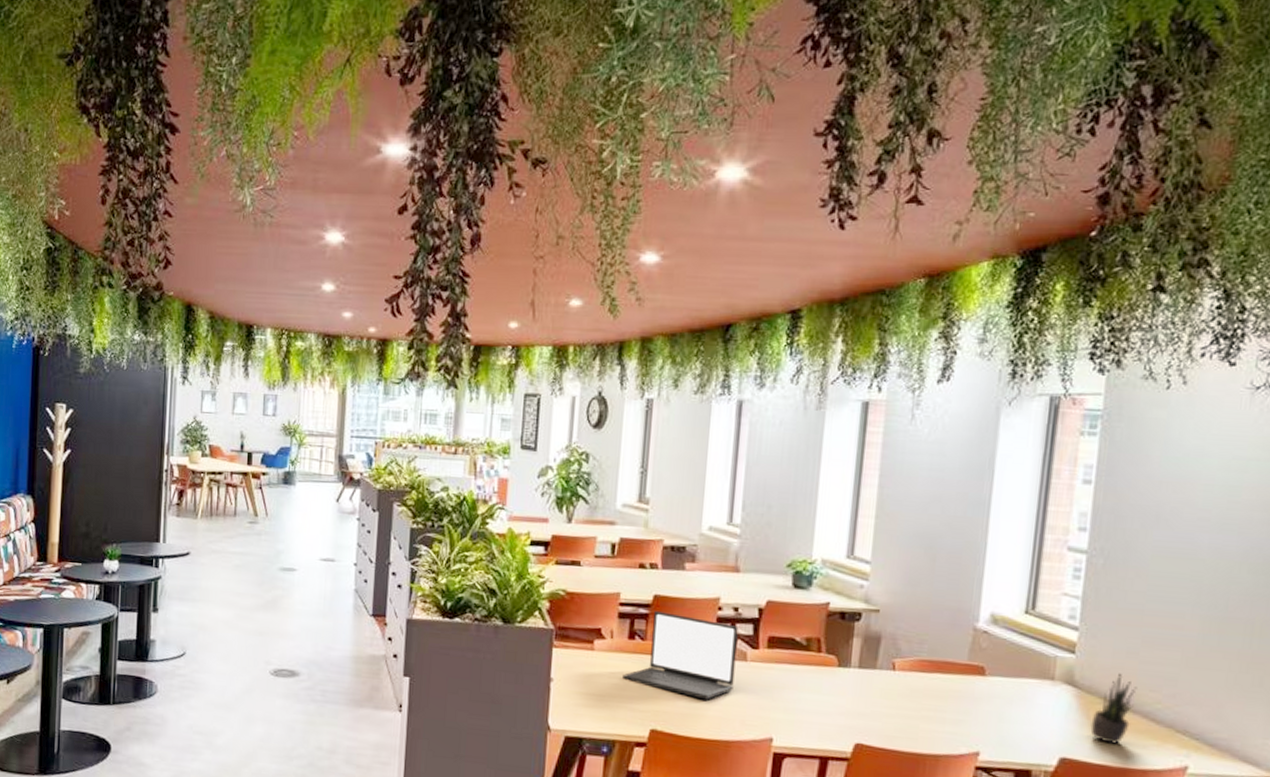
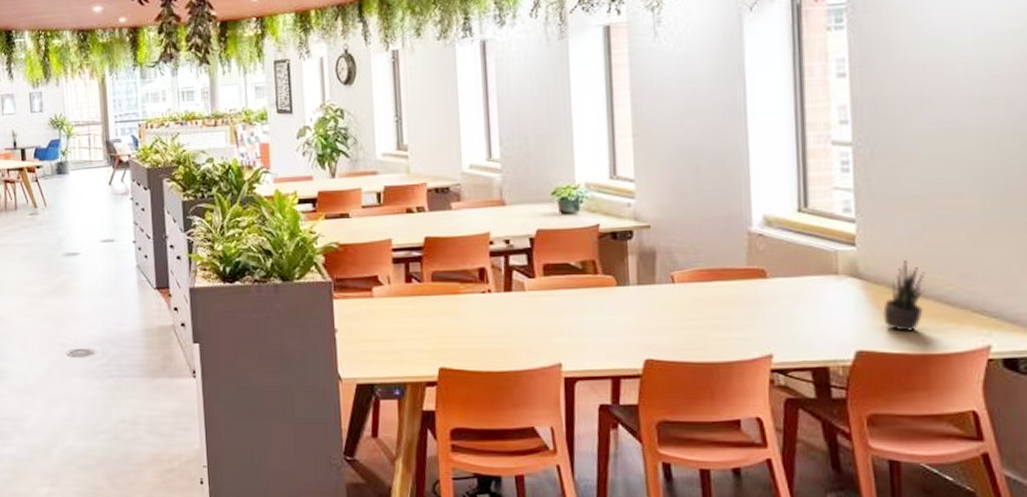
laptop: present [623,611,739,700] -> none [405,252,515,333]

